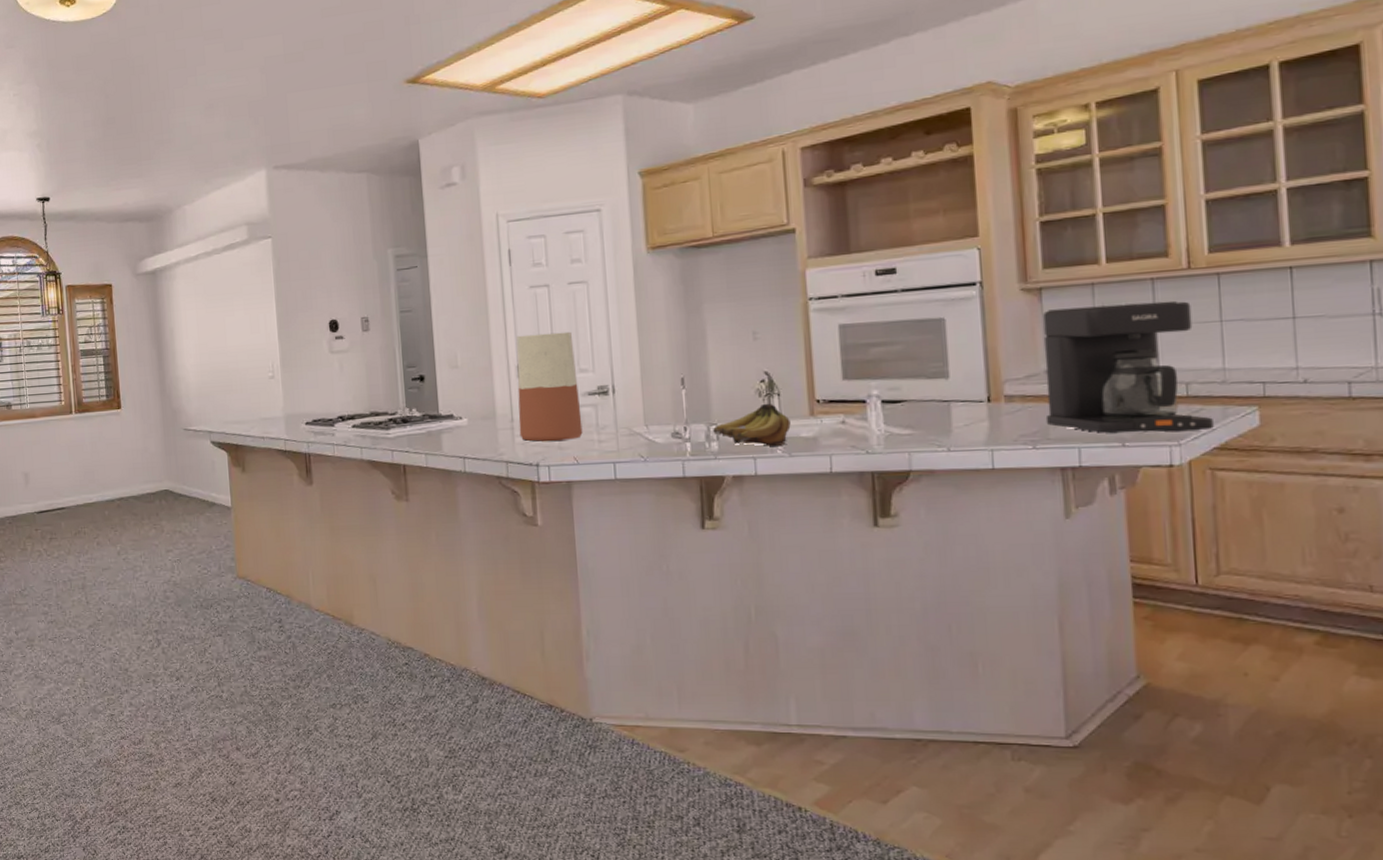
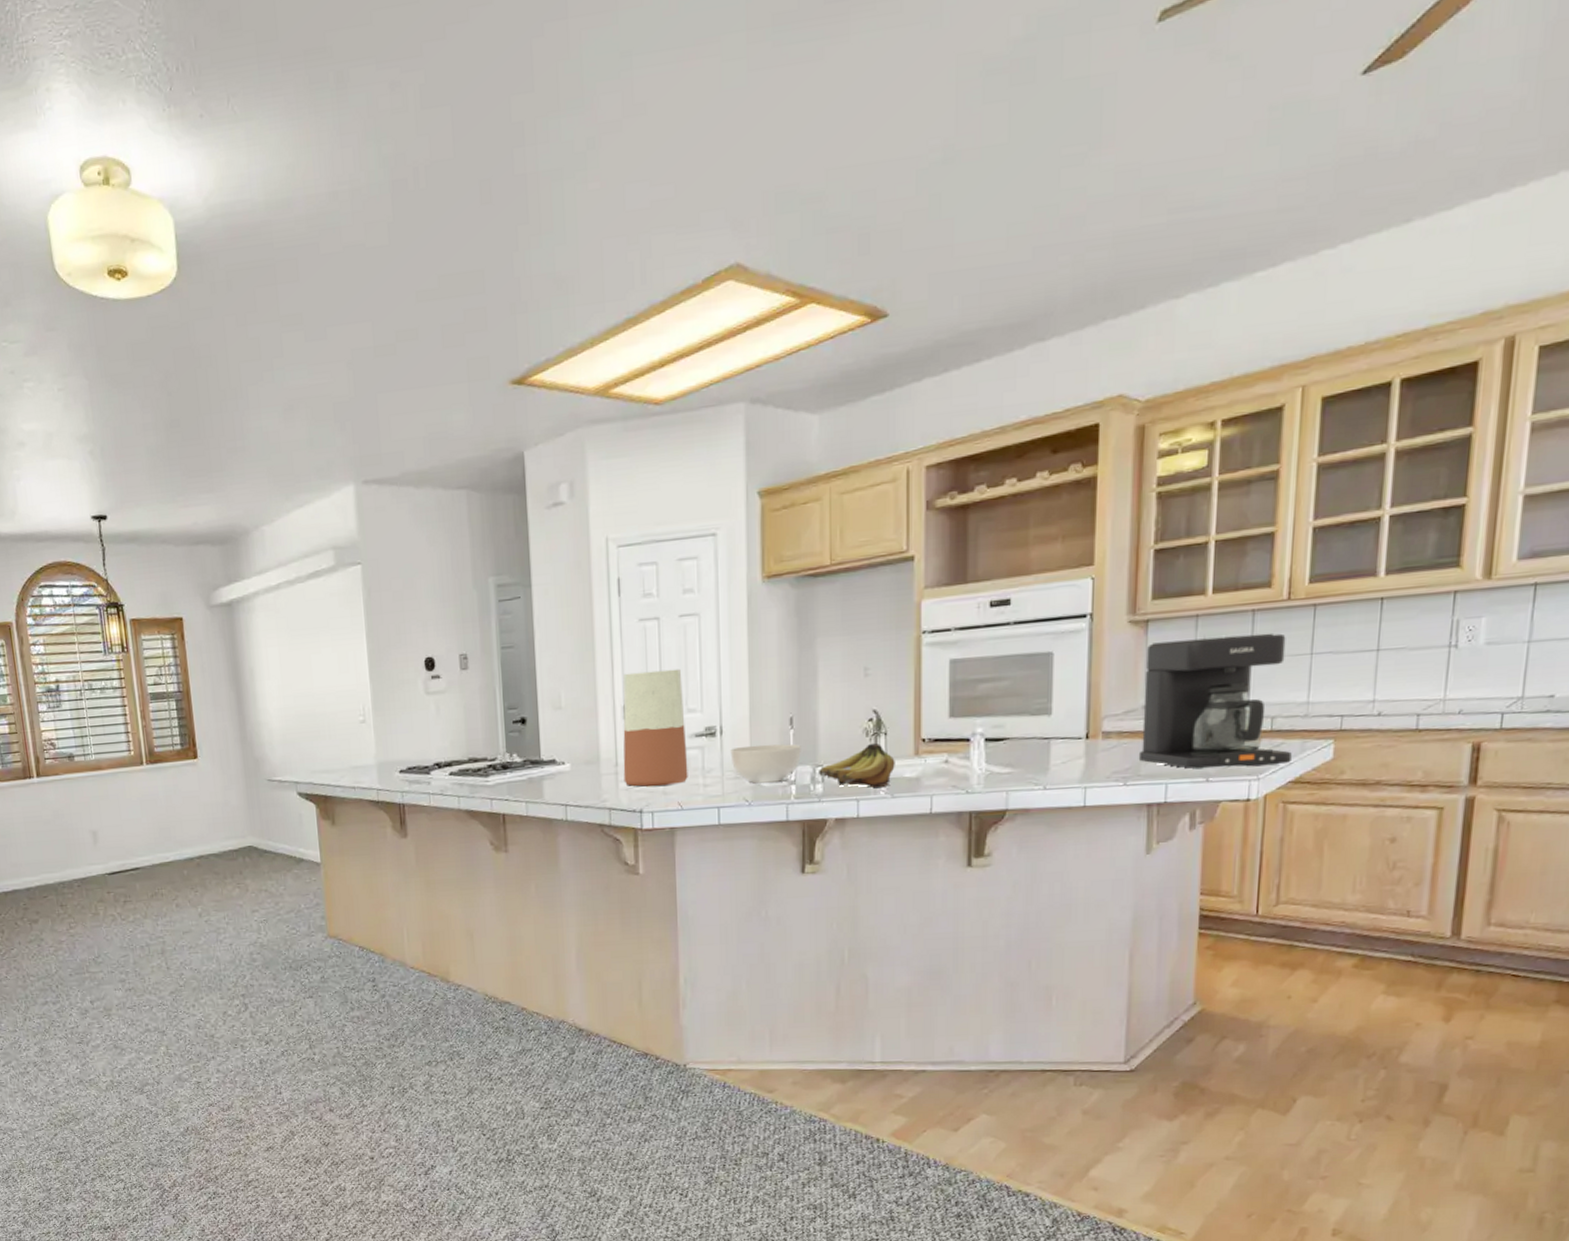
bowl: none [623,403,694,441] -> present [730,743,801,784]

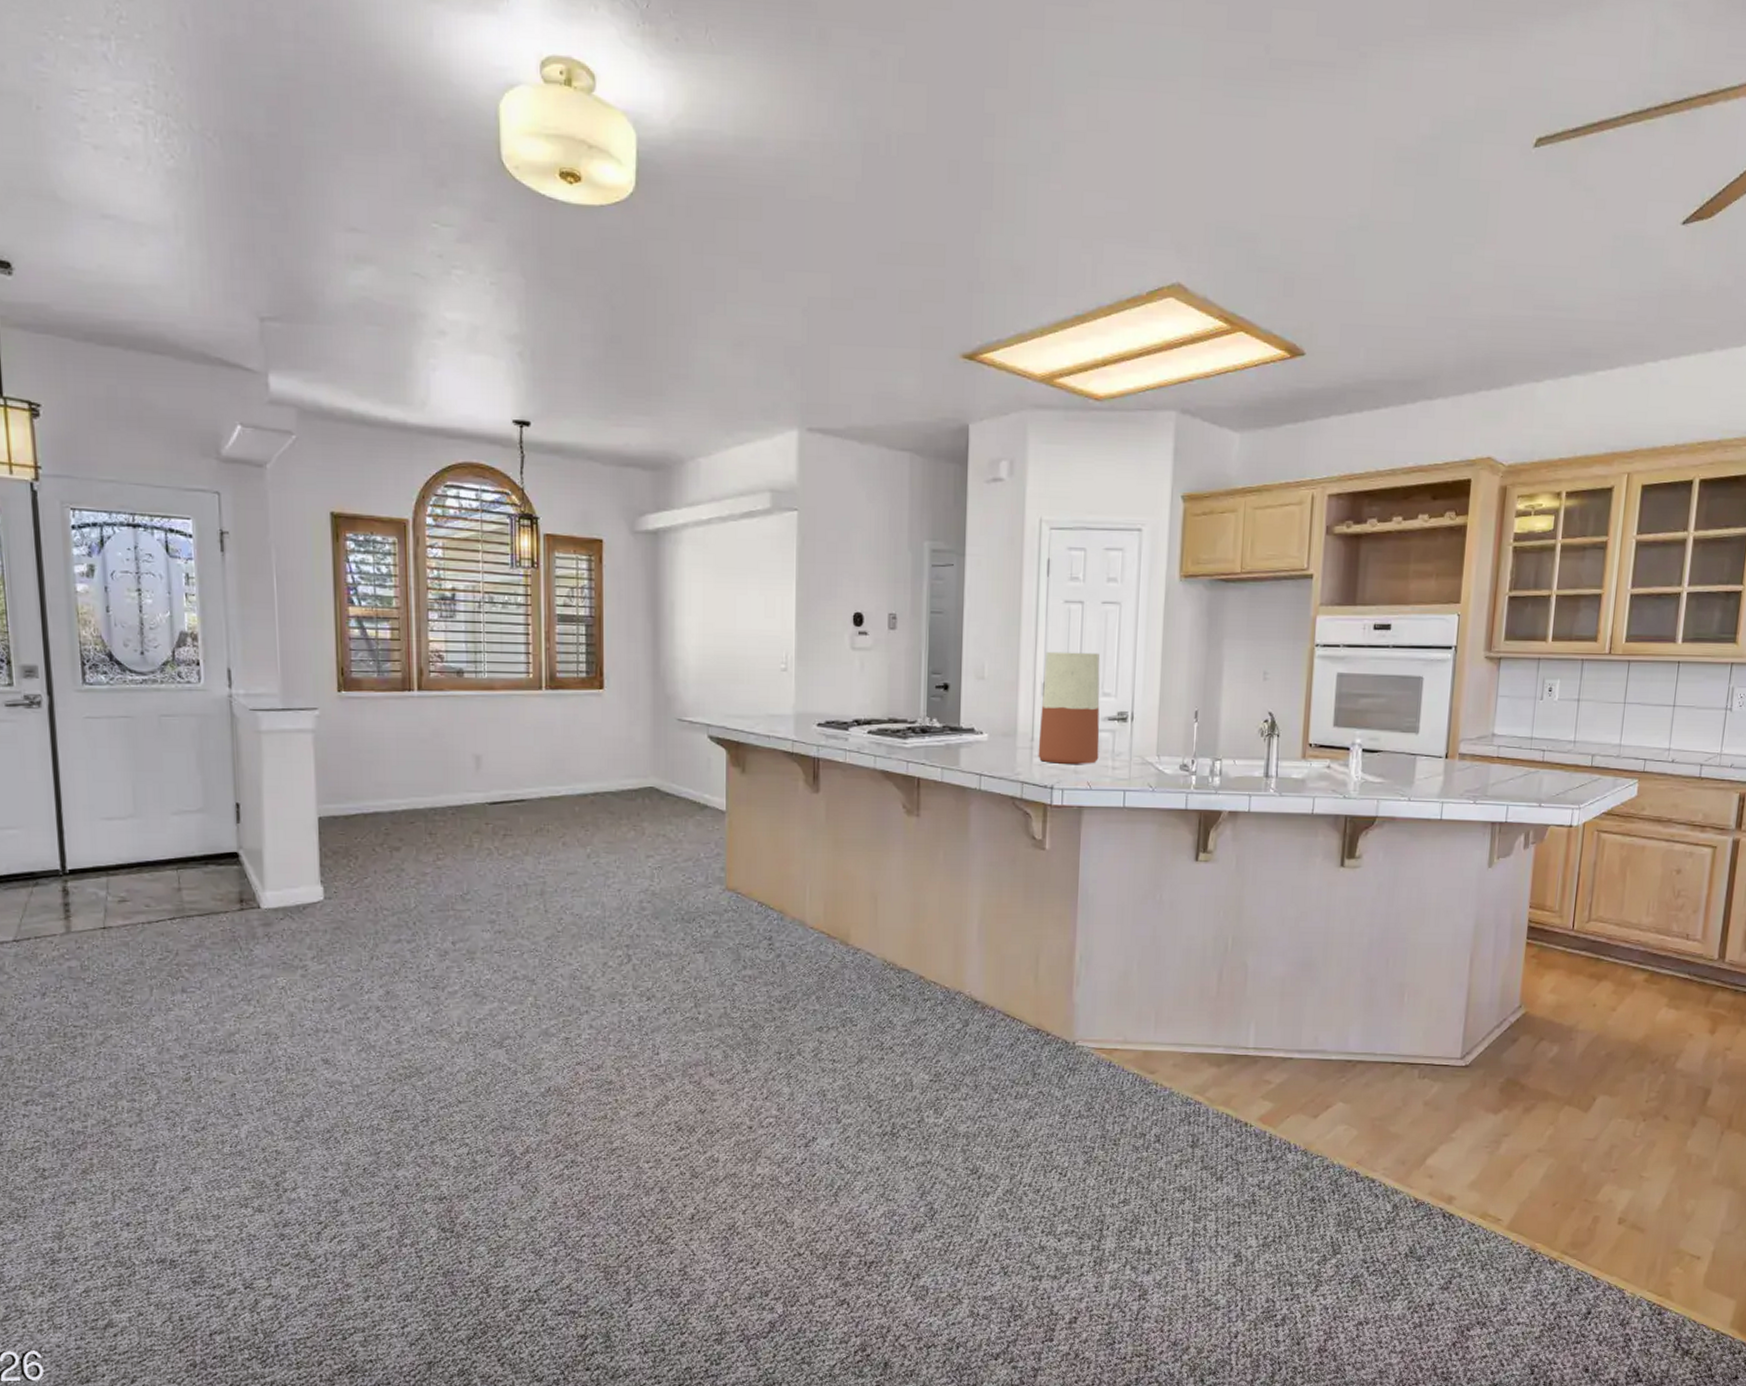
bowl: present [730,743,801,784] -> none [1139,734,1203,771]
fruit: present [817,742,895,788] -> none [1216,743,1285,785]
coffee maker: present [1138,632,1292,769] -> none [1486,678,1606,797]

